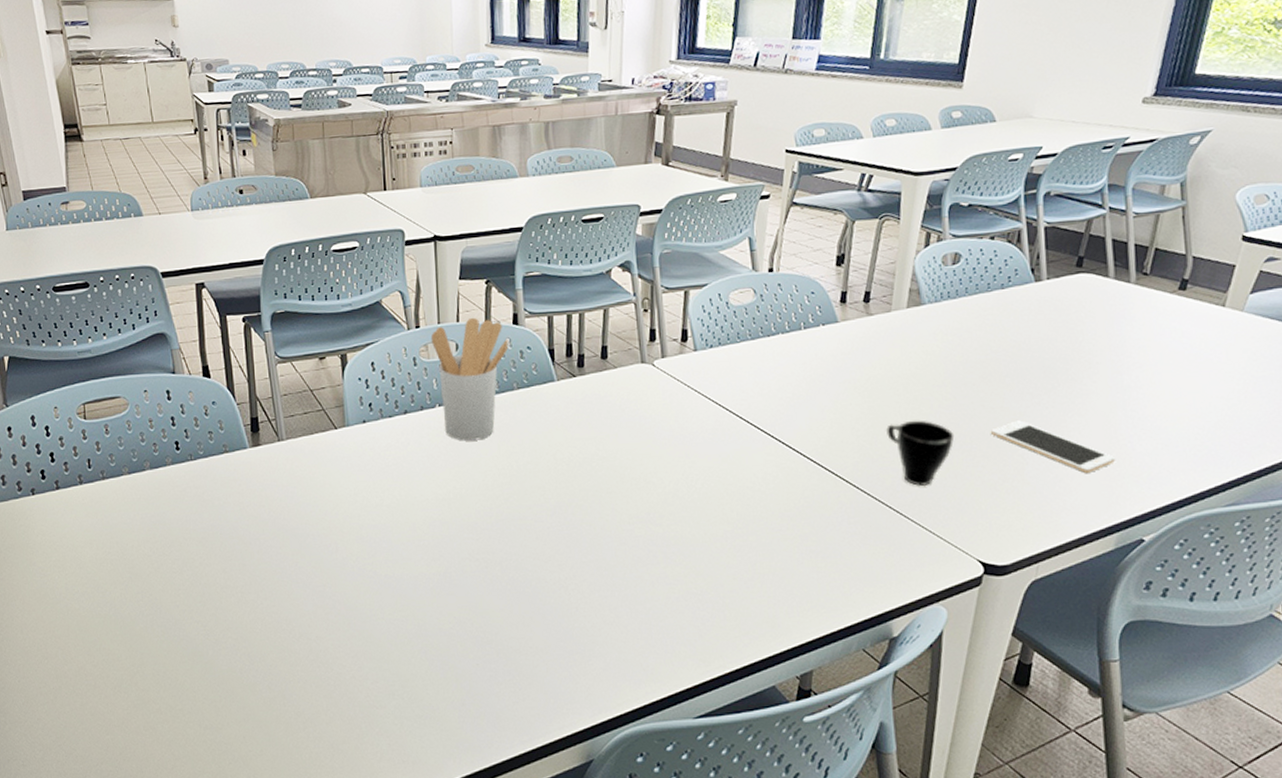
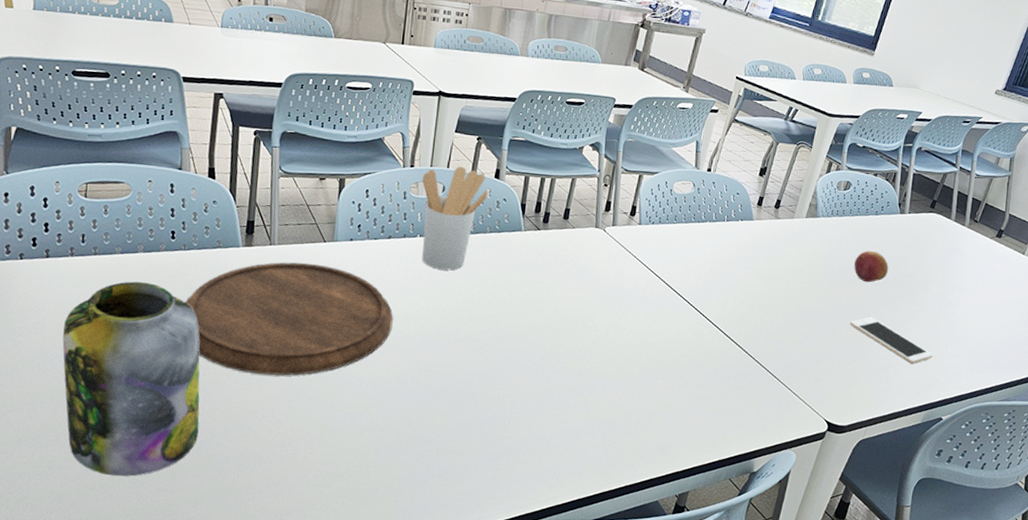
jar: none [84,501,236,718] -> present [62,281,200,477]
cutting board: none [200,455,425,588] -> present [185,262,393,376]
cup: present [886,420,955,487] -> none [775,305,824,358]
fruit: none [983,336,1032,377] -> present [854,251,888,283]

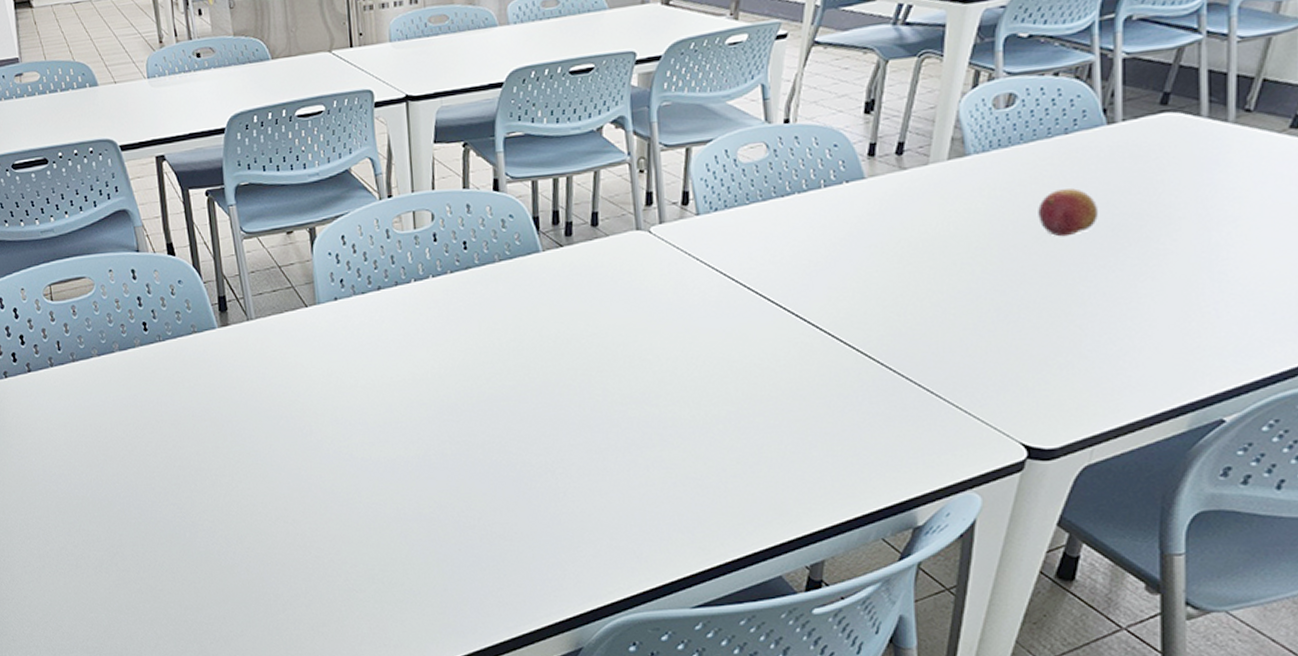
jar: present [62,281,200,477] -> none [59,383,214,597]
cutting board: present [185,262,393,376] -> none [171,334,402,471]
utensil holder: present [422,166,489,271] -> none [404,184,489,318]
cell phone: present [849,317,934,364] -> none [1042,286,1196,345]

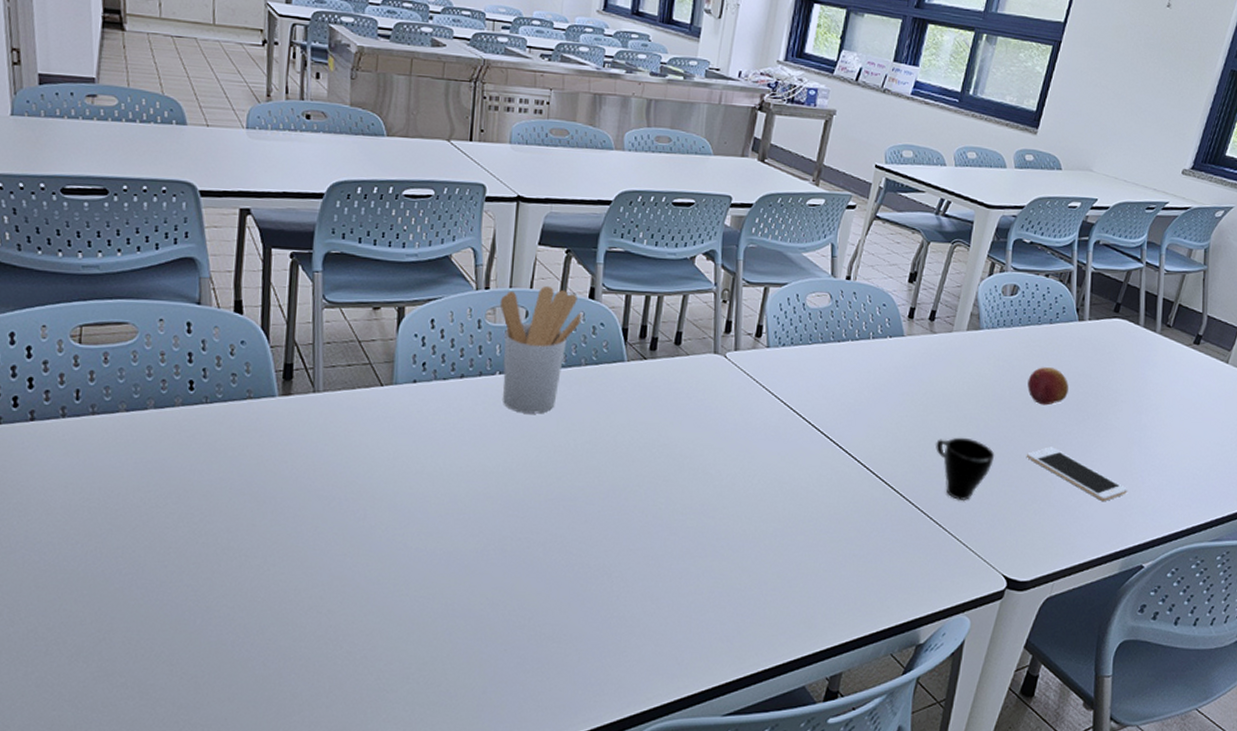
utensil holder: none [404,184,489,318] -> present [499,285,582,414]
cup: none [918,287,999,363] -> present [936,437,995,502]
cell phone: none [1042,286,1196,345] -> present [1026,447,1128,501]

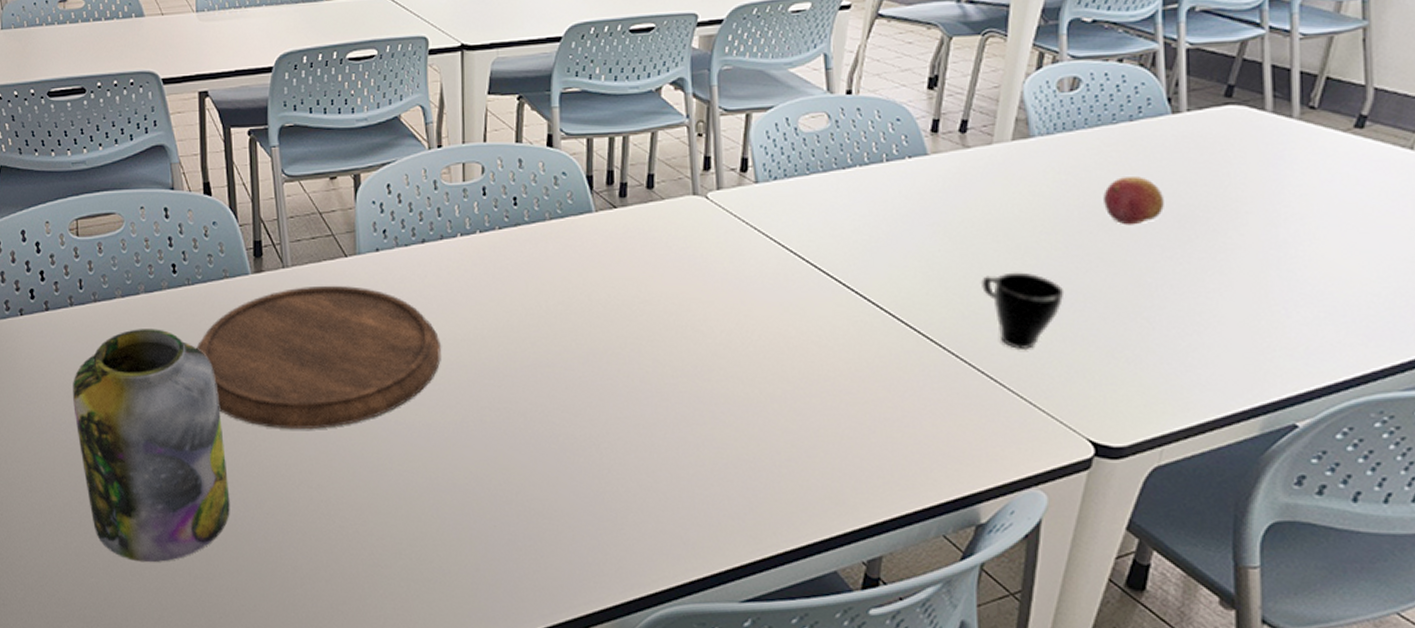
jar: none [53,445,229,693] -> present [73,329,230,563]
cutting board: none [208,412,469,555] -> present [196,285,441,430]
utensil holder: present [499,285,582,414] -> none [454,137,541,276]
cell phone: present [1026,447,1128,501] -> none [1109,277,1266,342]

